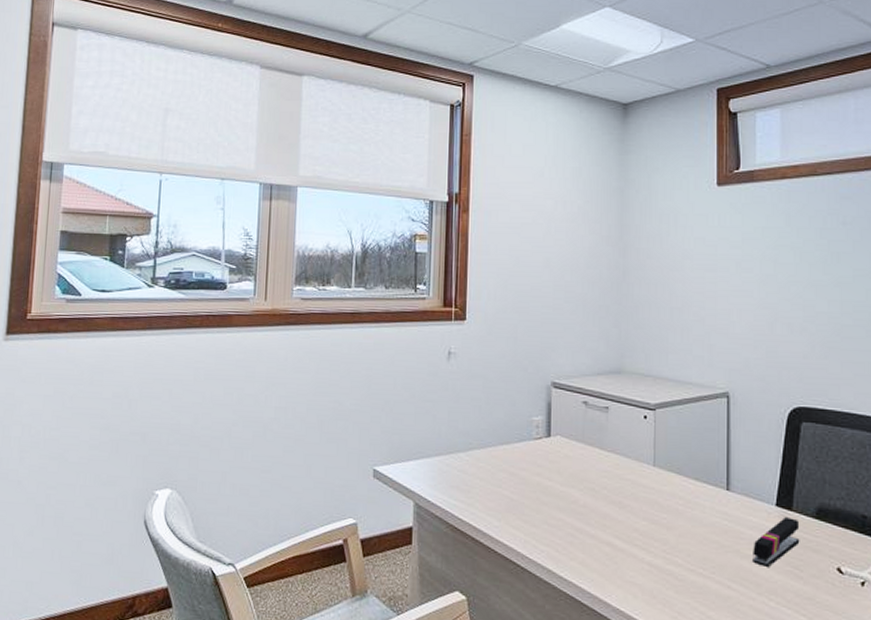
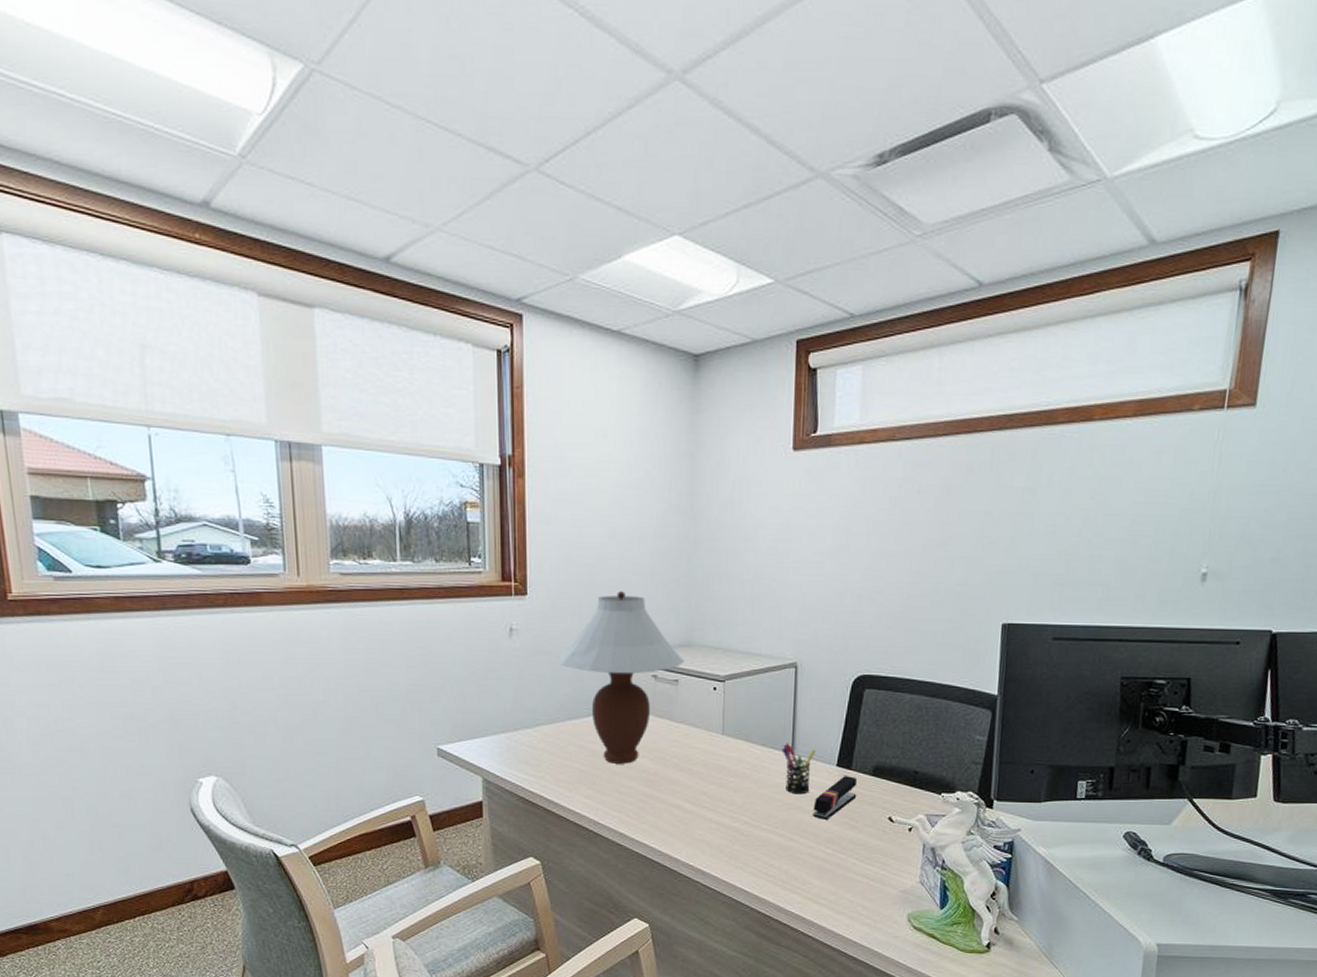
table lamp: none [492,318,615,494] -> present [558,591,684,764]
pen holder: none [716,478,753,536] -> present [781,743,816,795]

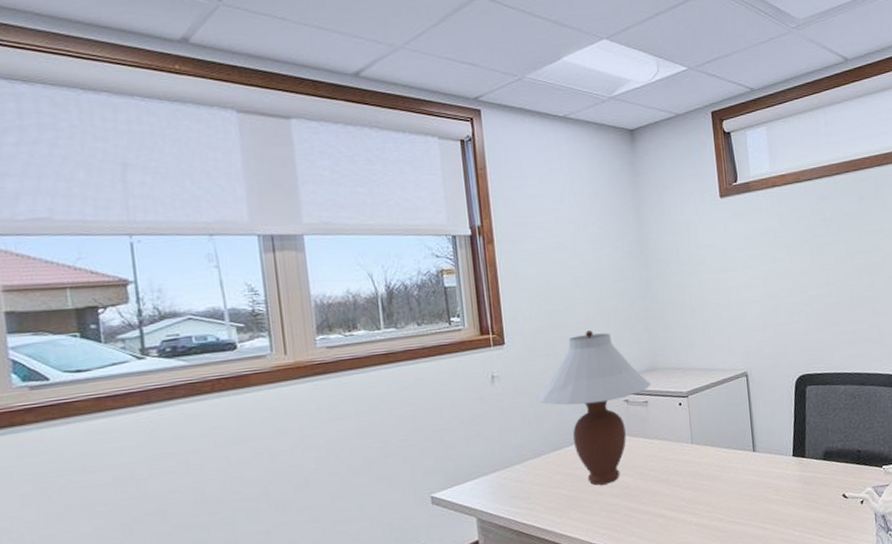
pen holder: present [781,743,816,795] -> none [744,442,774,487]
stapler: present [813,776,858,820] -> none [778,463,814,506]

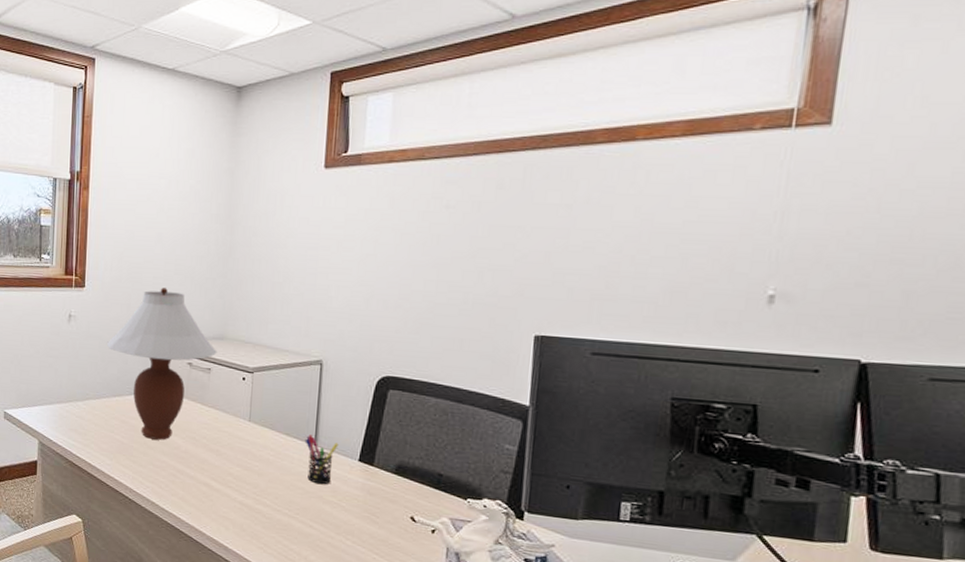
pen holder: none [744,442,774,487] -> present [305,434,339,485]

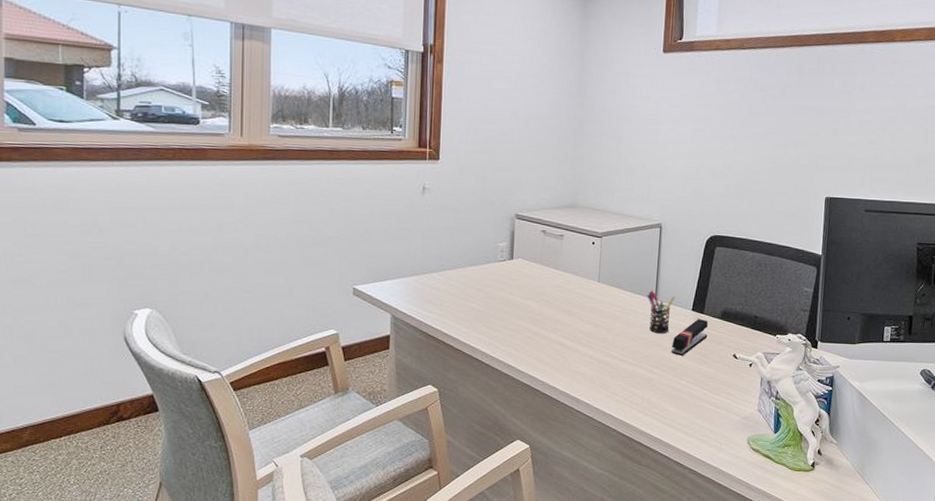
table lamp: present [107,288,217,440] -> none [463,160,569,305]
stapler: none [334,471,380,512] -> present [671,319,709,356]

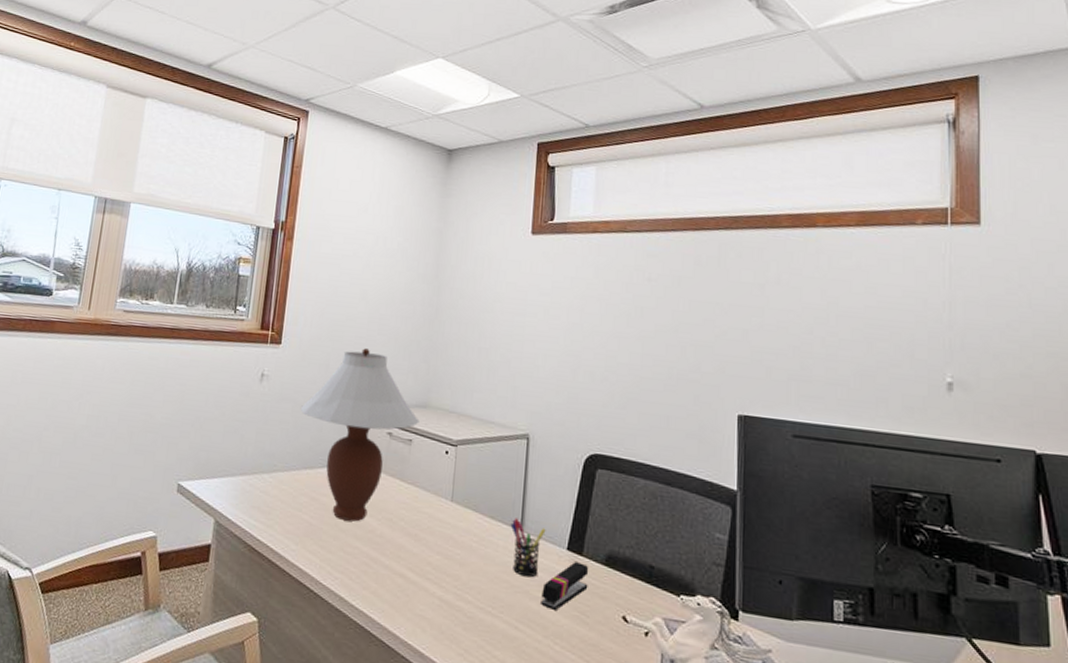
table lamp: none [463,160,569,305] -> present [301,348,420,522]

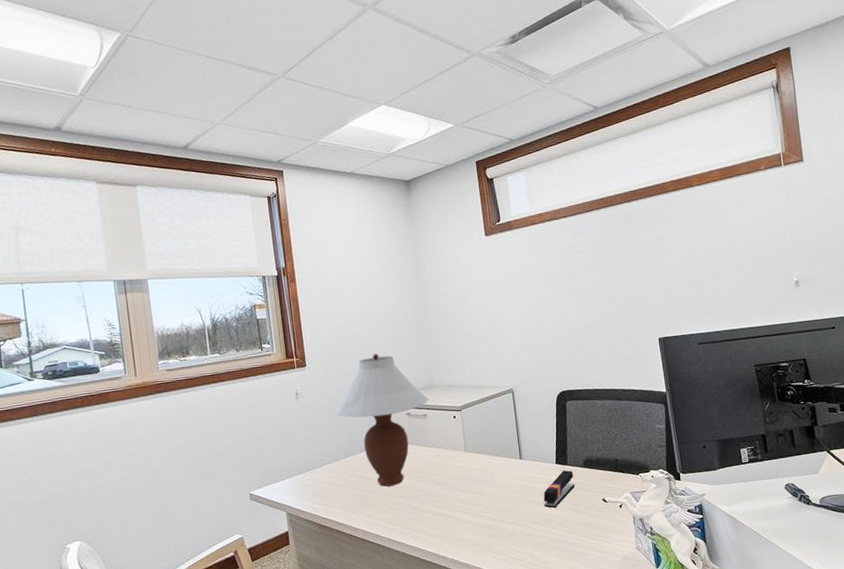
pen holder: present [510,518,546,577] -> none [512,451,539,491]

